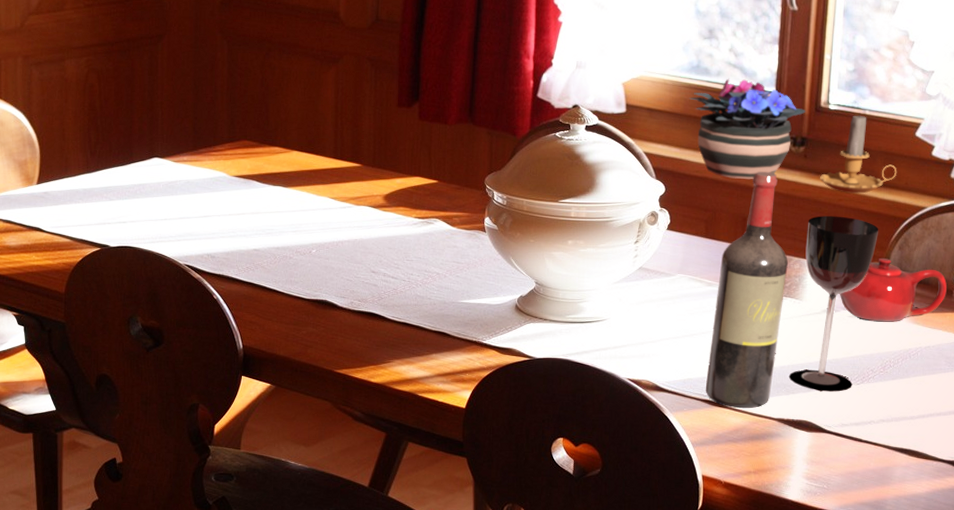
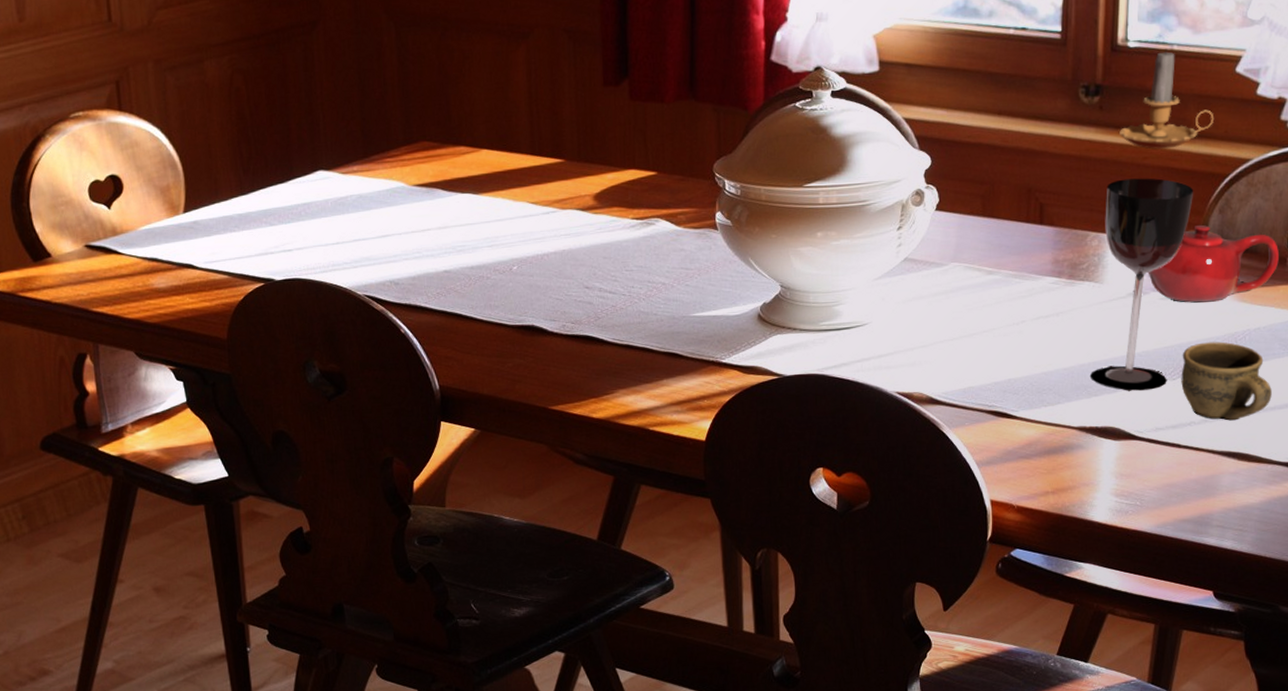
potted flower: present [689,78,805,180] -> none [955,18,1099,142]
wine bottle: present [705,171,788,408] -> none [990,130,1084,418]
cup: none [864,355,938,422] -> present [1181,341,1272,421]

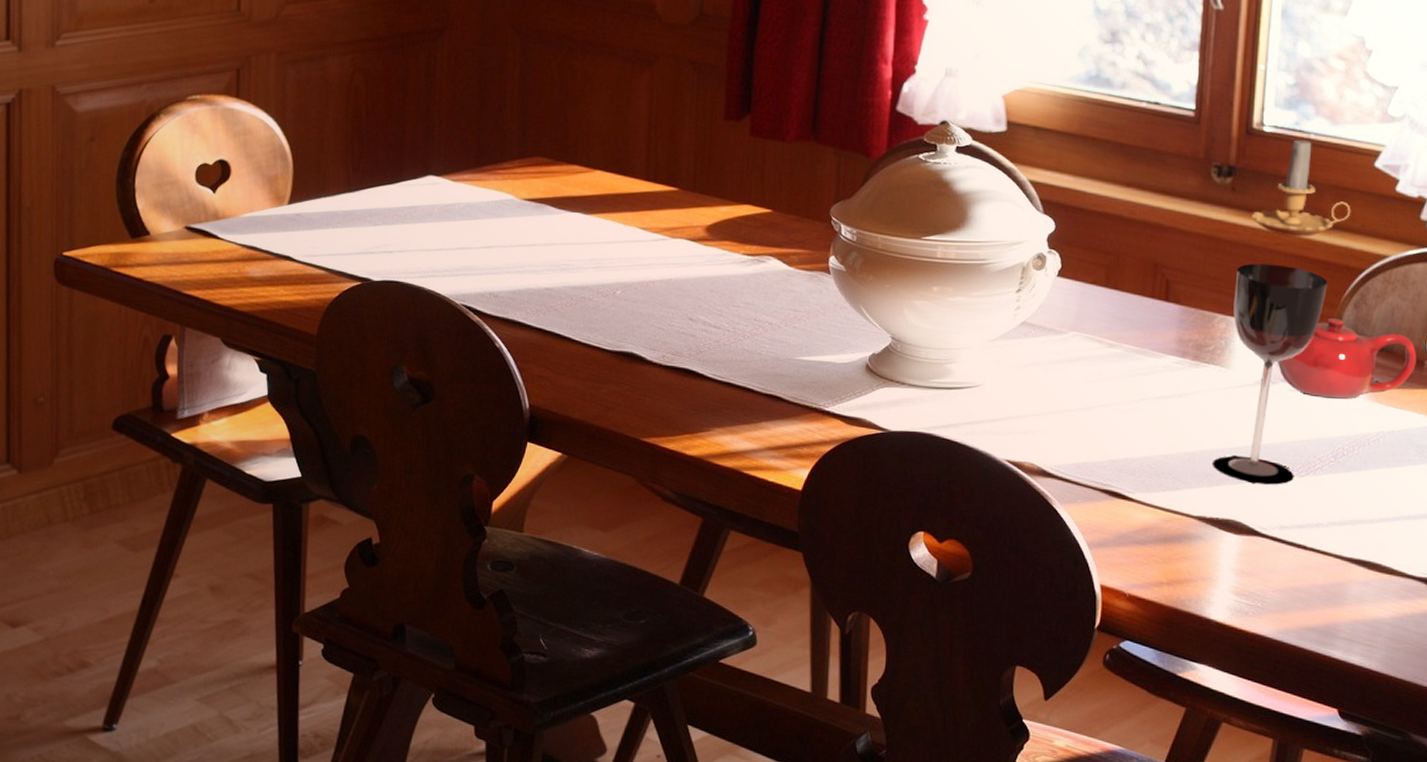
cup: present [1181,341,1272,421] -> none [1309,440,1406,527]

